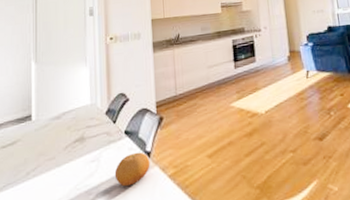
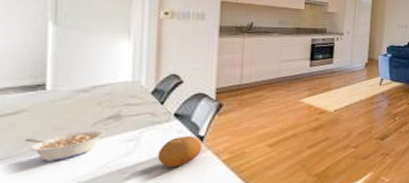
legume: none [19,153,74,187] -> present [24,131,105,162]

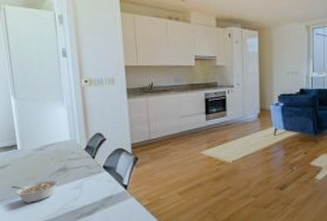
fruit: present [157,135,203,168] -> none [96,184,127,211]

